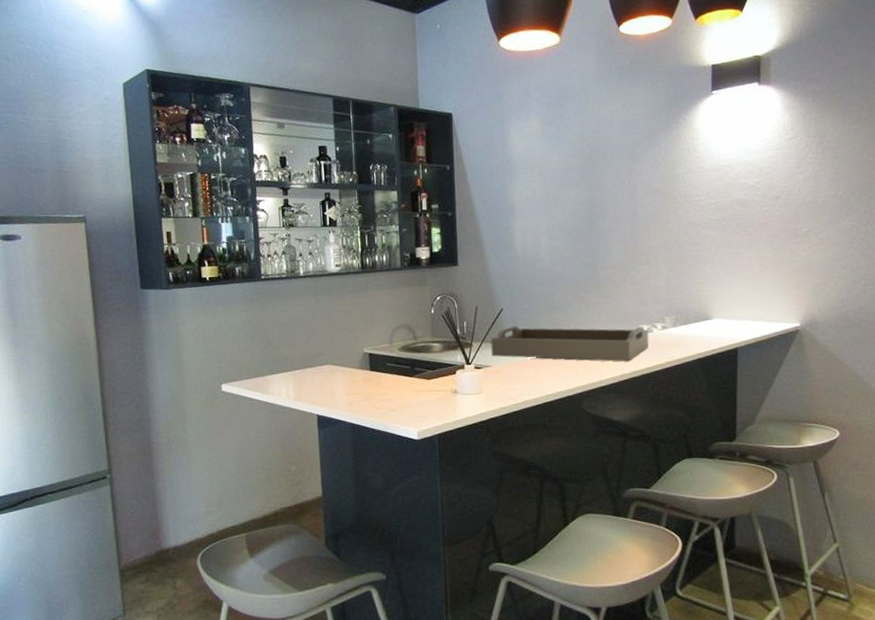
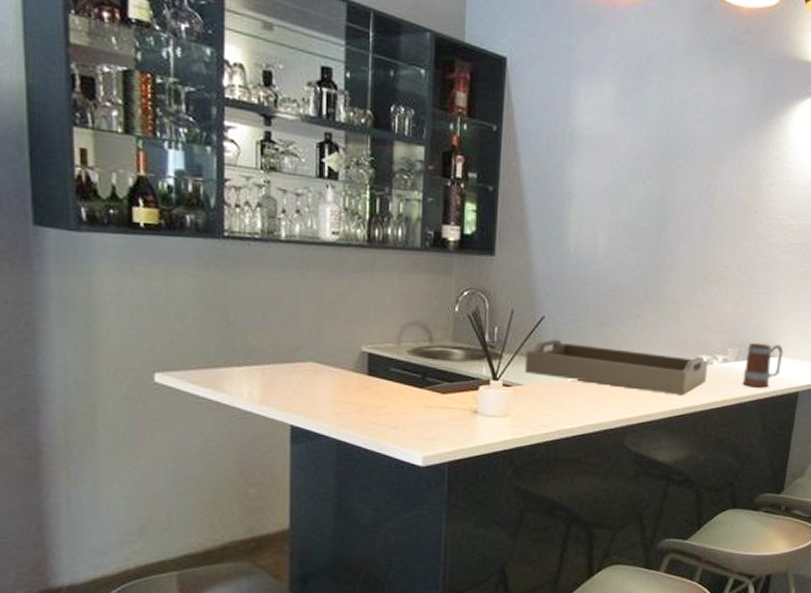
beer mug: none [682,307,718,349] -> present [742,342,784,389]

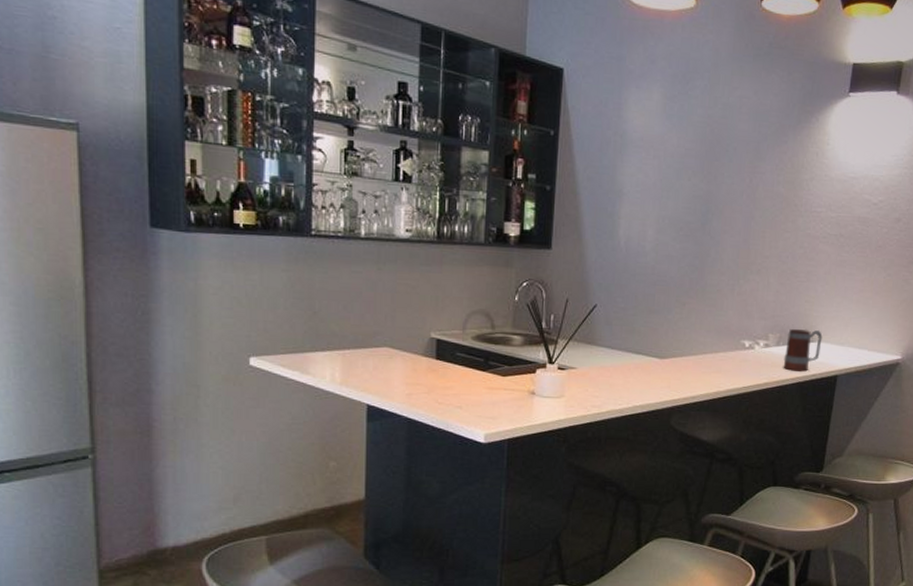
serving tray: present [525,339,708,396] -> none [578,325,750,378]

